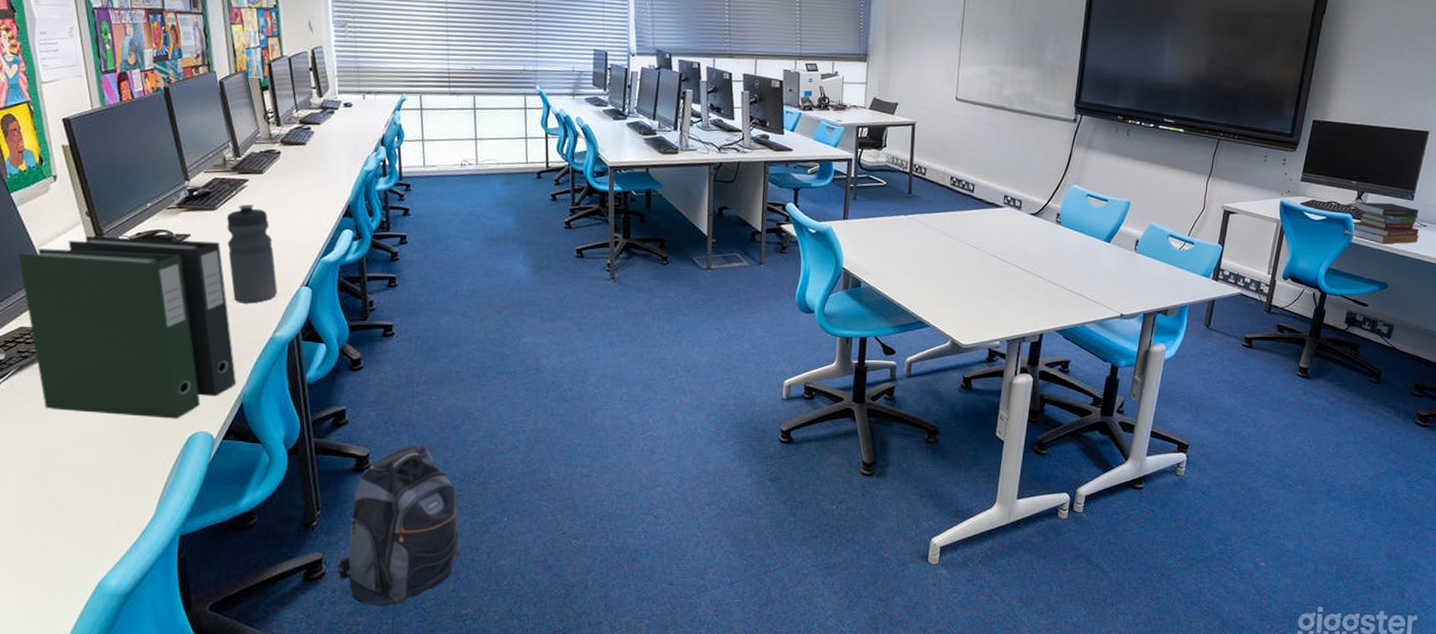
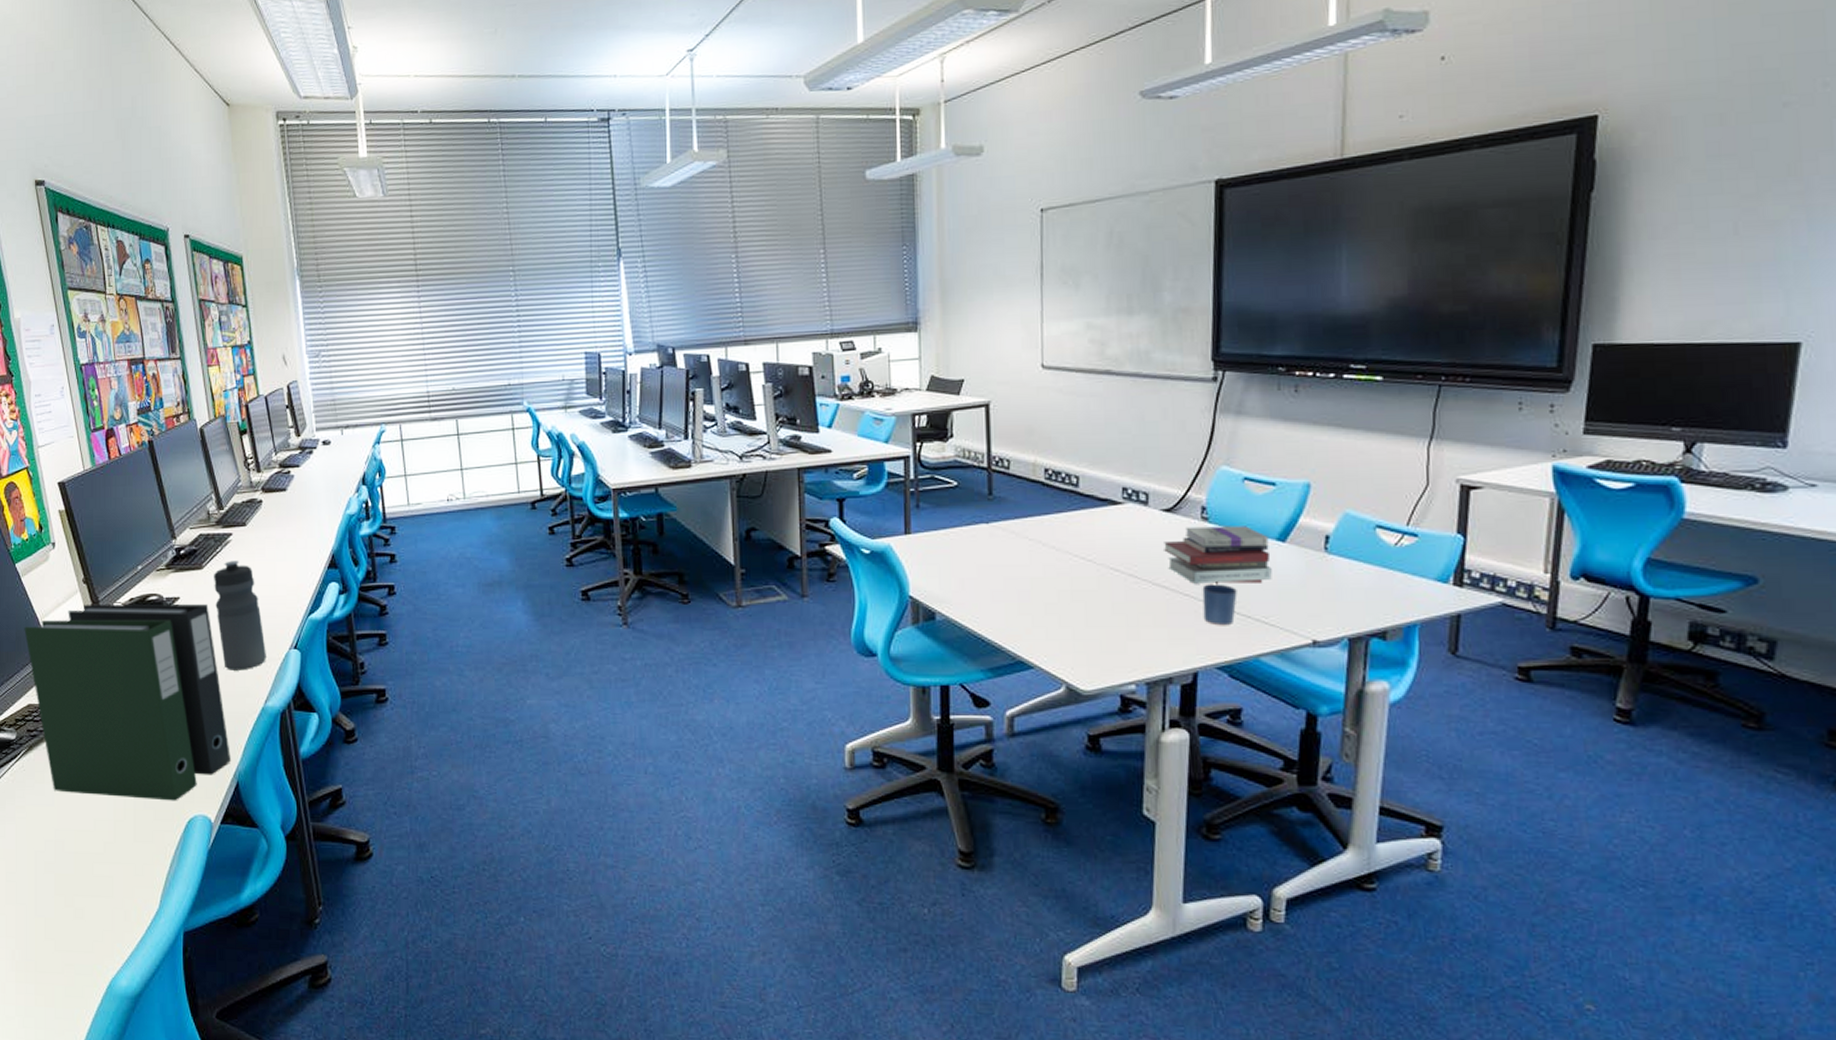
backpack: present [336,443,460,607] -> none [342,827,474,1022]
books: none [1029,227,1099,271] -> present [1164,526,1272,584]
mug: none [1050,270,1075,301] -> present [1202,583,1237,626]
books: present [1344,202,1419,244] -> none [1668,454,1805,518]

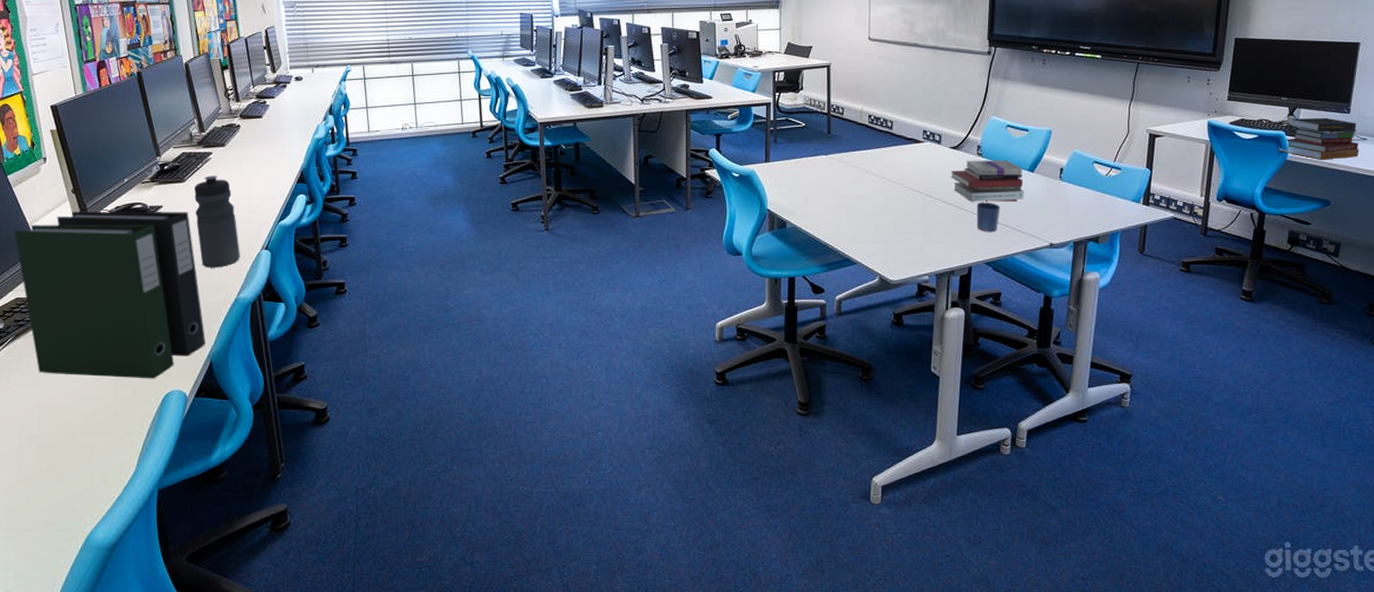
books: none [1668,454,1805,518] -> present [1278,117,1359,160]

